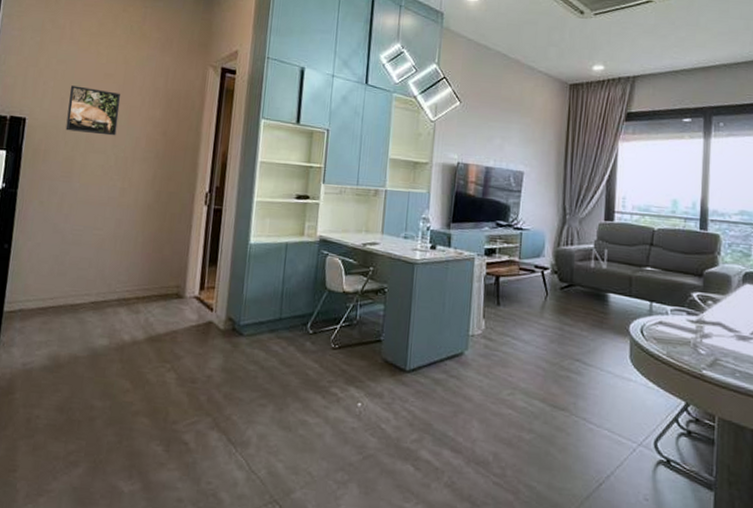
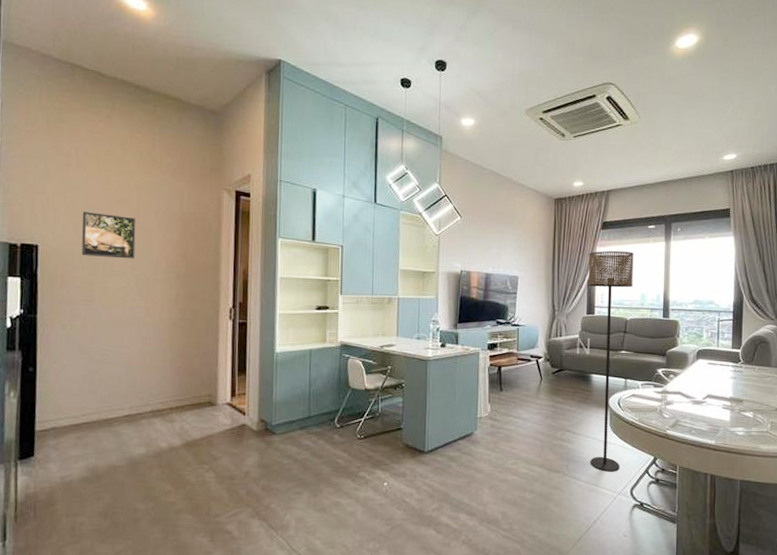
floor lamp: none [604,146,664,417] -> present [588,250,634,472]

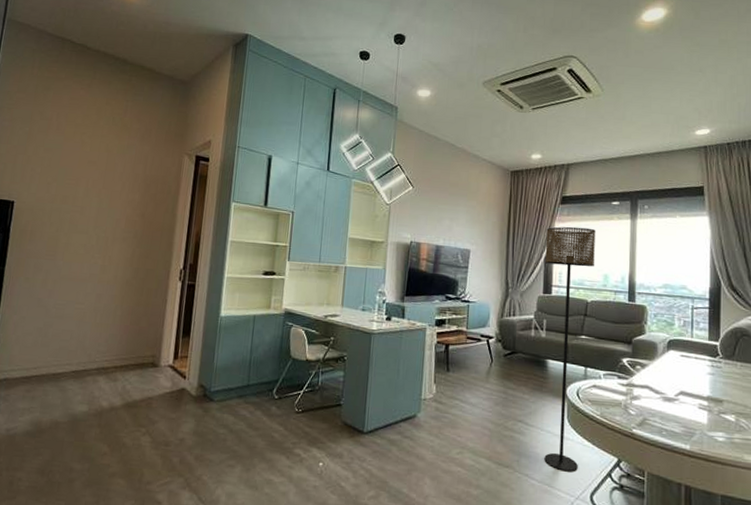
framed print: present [81,212,136,259] -> none [51,171,103,218]

